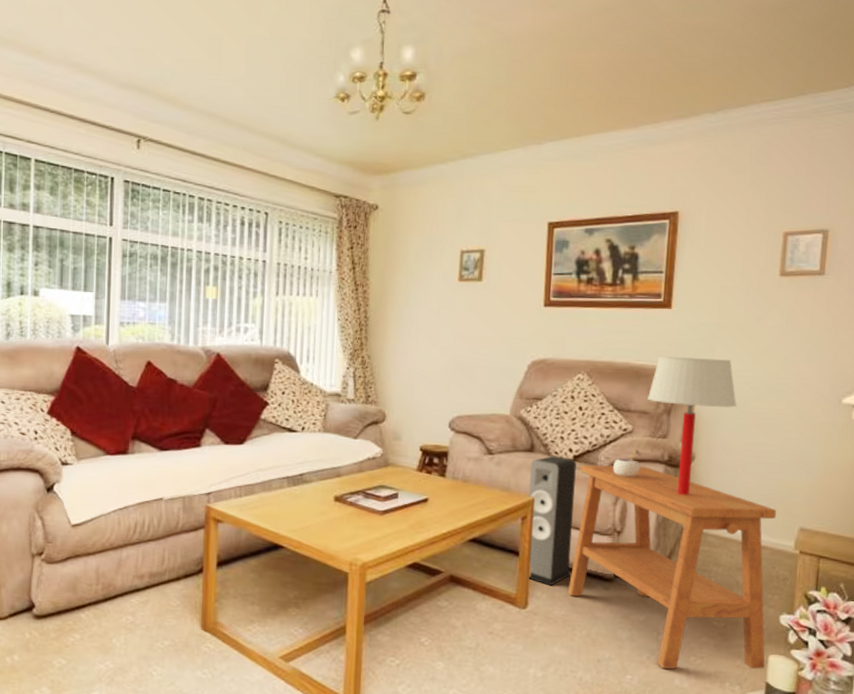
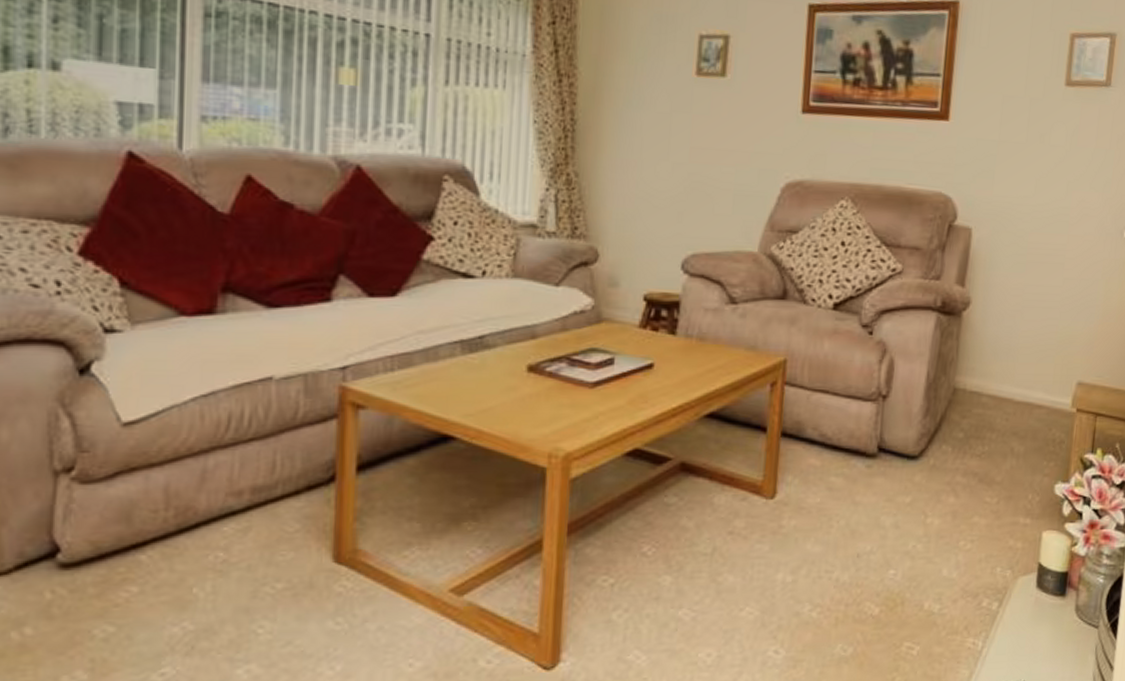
speaker: present [528,455,577,586] -> none [777,303,837,468]
side table: present [567,464,776,669] -> none [823,313,1054,558]
mug: present [613,450,642,478] -> none [879,294,913,329]
table lamp: present [646,356,737,496] -> none [919,179,1017,349]

